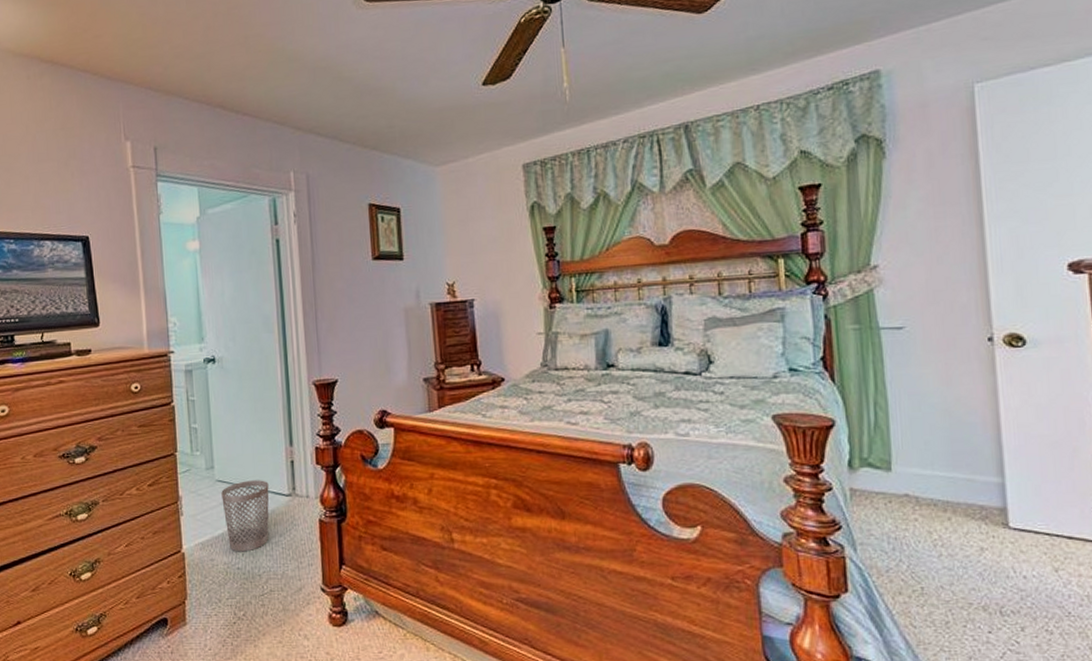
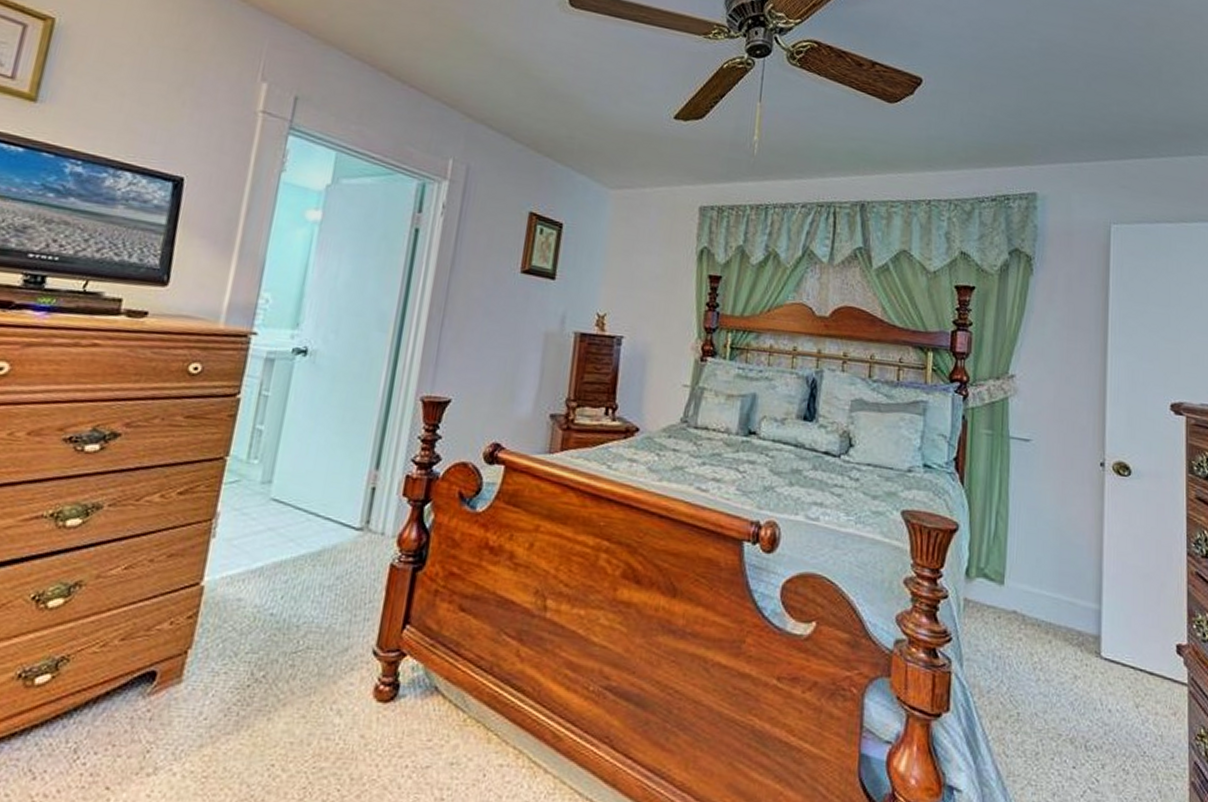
wastebasket: present [221,480,269,552] -> none [267,504,338,594]

